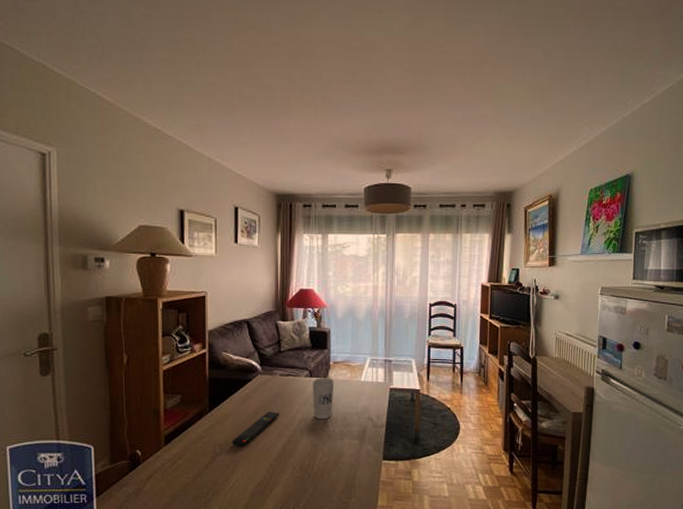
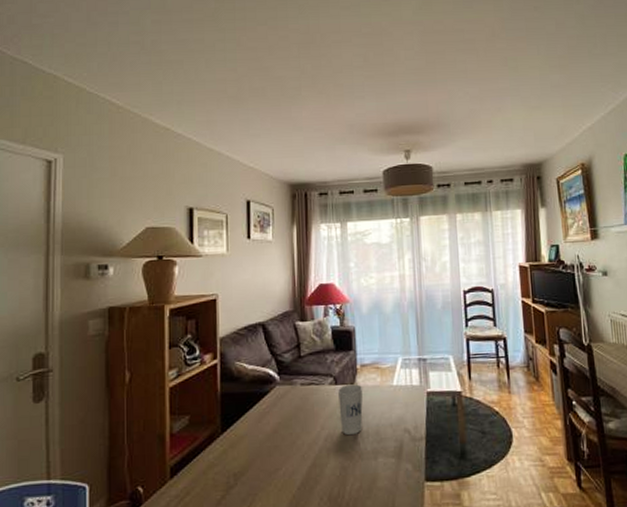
remote control: present [231,411,280,447] -> none [247,428,303,476]

